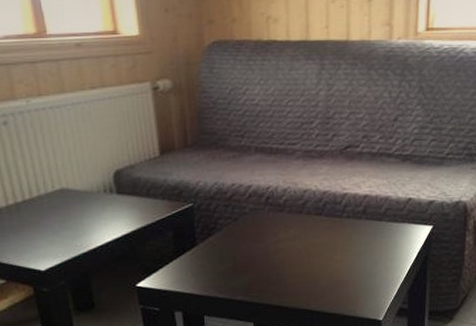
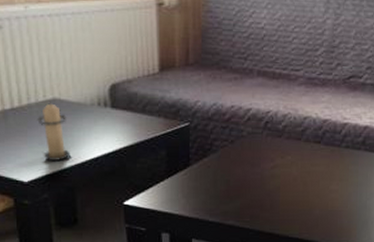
candle: none [48,191,82,249] -> present [37,100,70,161]

